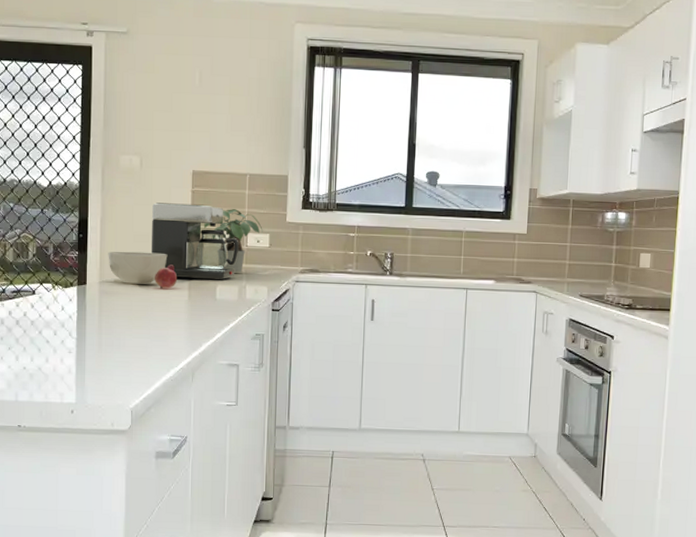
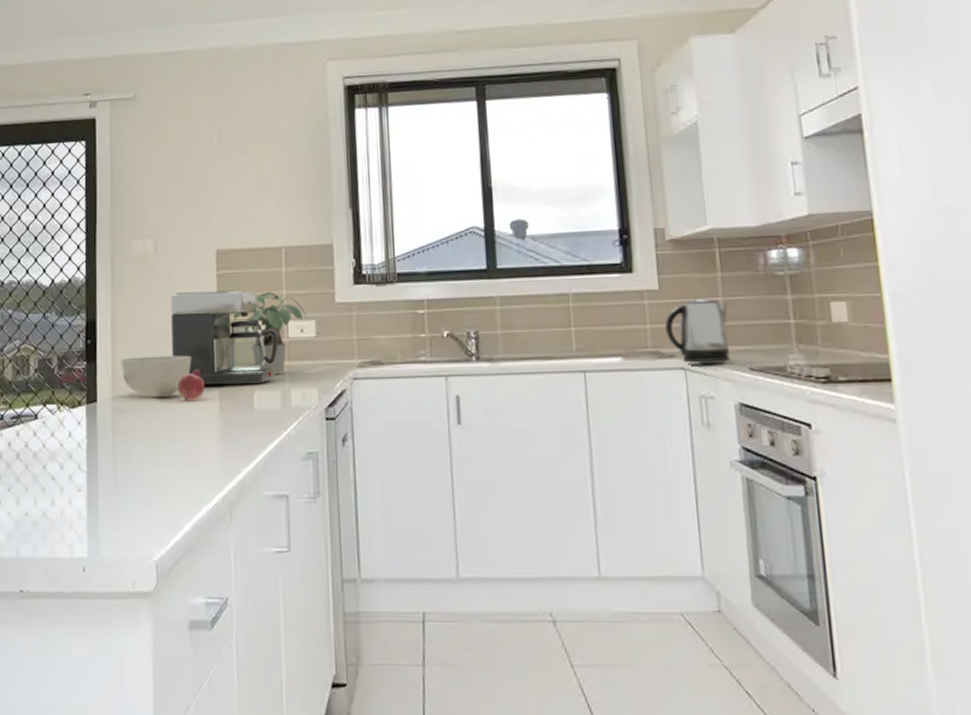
kettle: none [527,243,572,290] -> present [665,298,730,364]

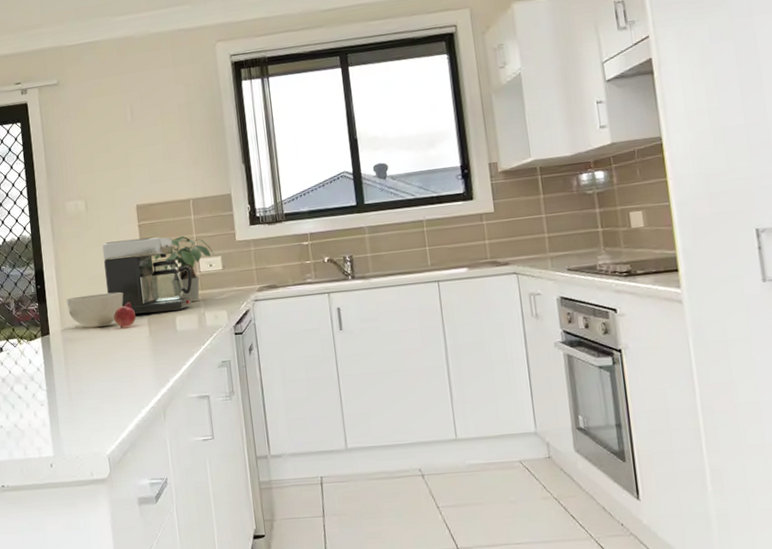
kettle: present [665,298,730,364] -> none [500,216,552,269]

